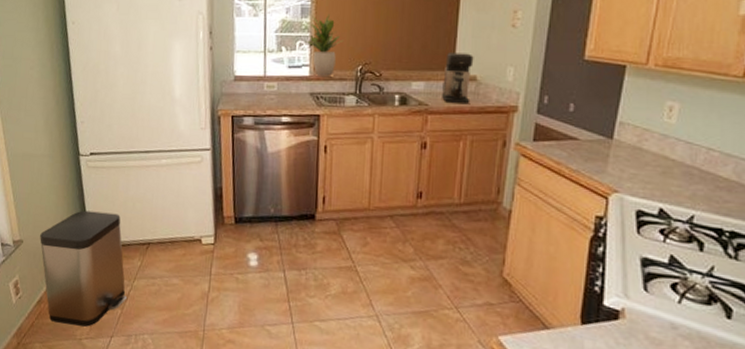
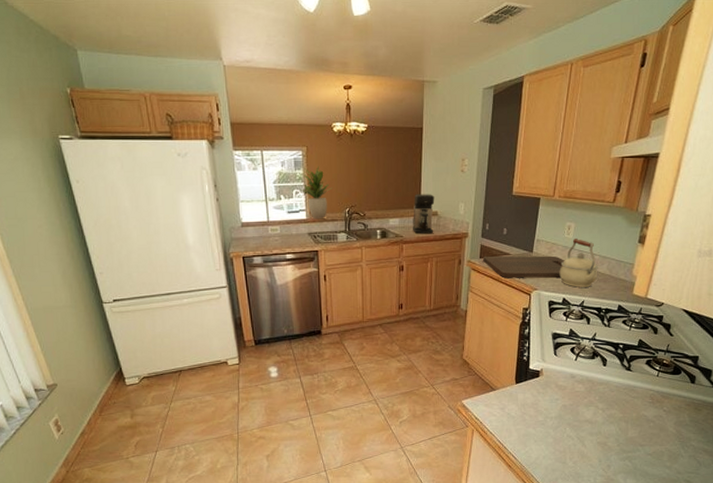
pedal bin: present [40,210,128,327] -> none [74,350,167,448]
cutting board: none [538,138,663,180] -> present [483,255,565,279]
kettle: none [654,123,718,197] -> present [559,238,598,287]

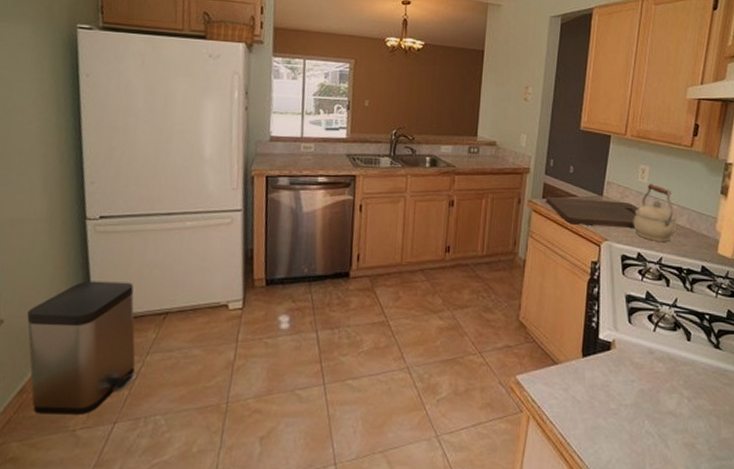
pedal bin: none [74,350,167,448] -> present [27,280,138,415]
potted plant: present [300,165,333,220] -> none [343,80,380,140]
coffee maker: present [413,194,435,235] -> none [467,120,494,167]

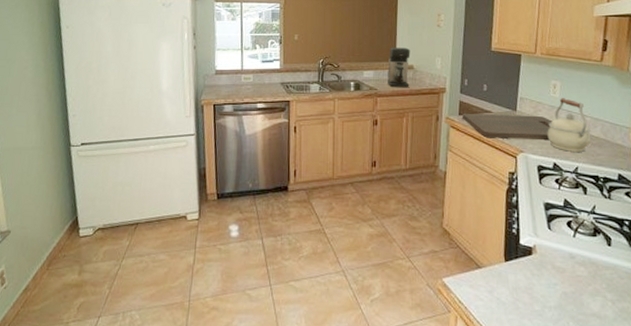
pedal bin: present [27,280,138,415] -> none [28,197,116,310]
coffee maker: none [467,120,494,167] -> present [388,47,411,88]

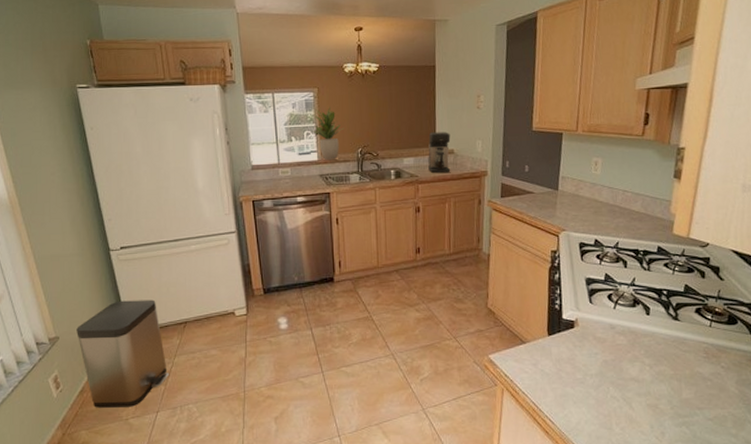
pedal bin: none [28,197,116,310] -> present [76,299,170,408]
potted plant: none [276,17,308,70] -> present [312,106,344,161]
cutting board: present [462,113,553,141] -> none [505,193,594,219]
kettle: present [547,97,592,152] -> none [588,174,632,227]

